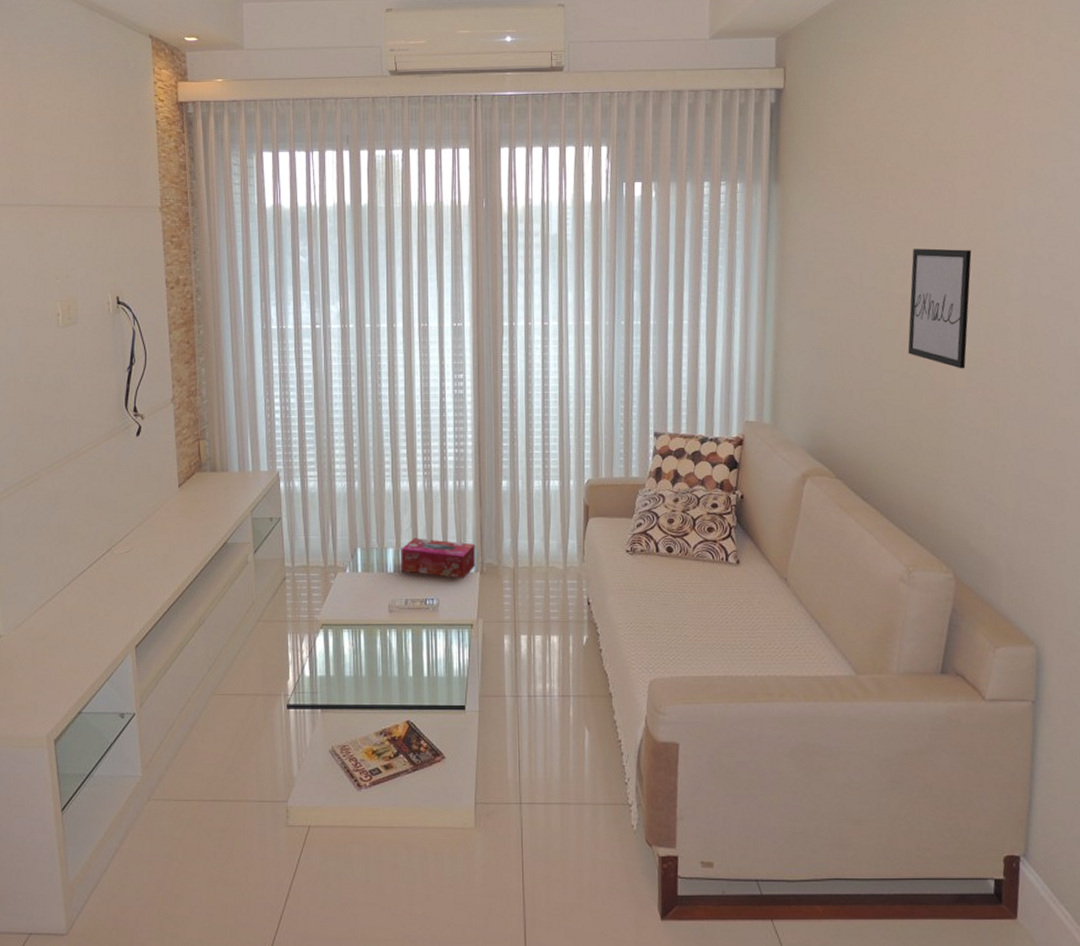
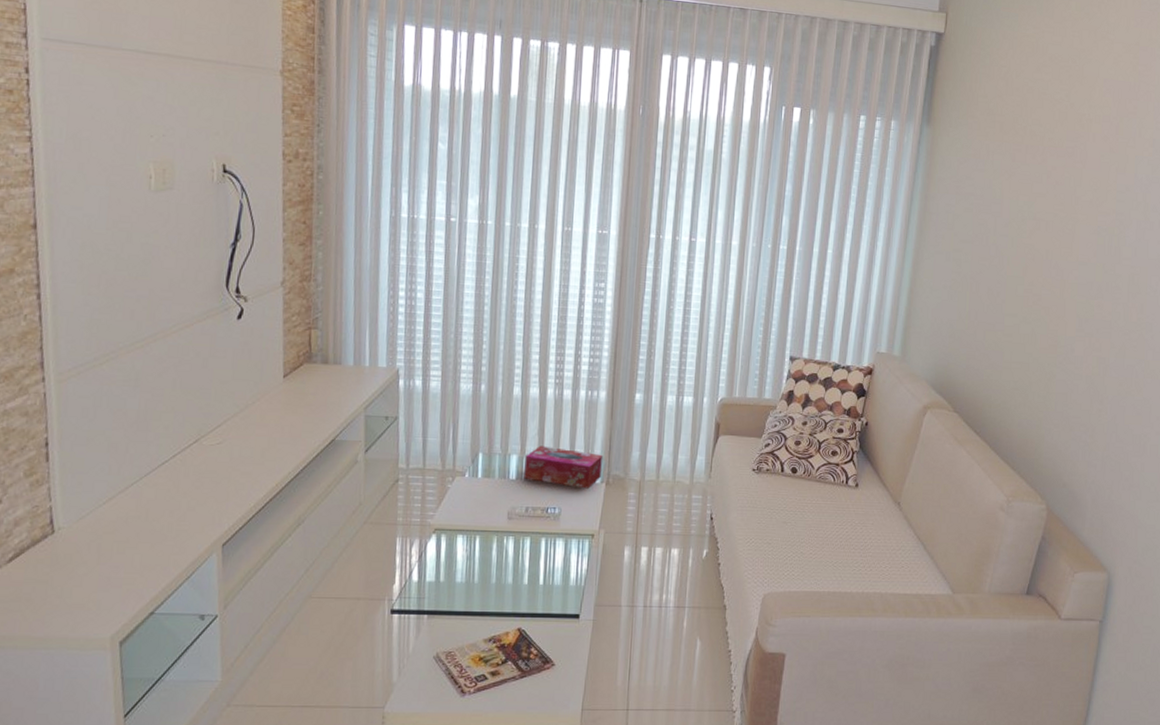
wall art: present [908,248,972,369] -> none [1029,203,1094,319]

